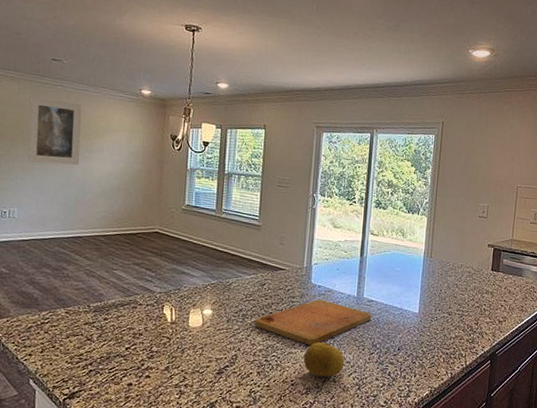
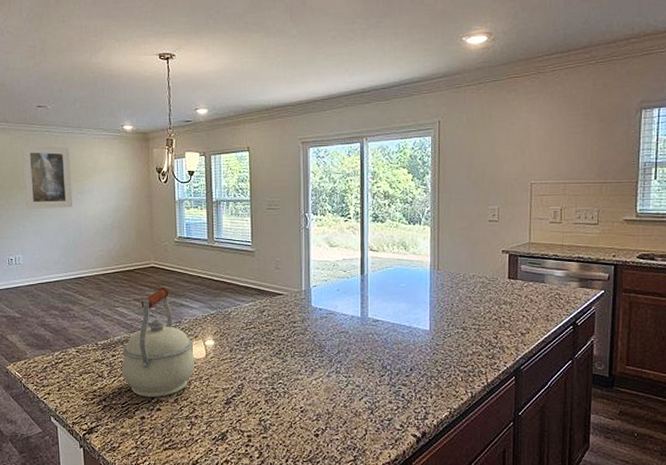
kettle: none [113,253,191,364] -> present [122,287,196,397]
cutting board: present [254,299,372,346] -> none [257,323,379,371]
fruit: present [303,342,345,377] -> none [310,366,354,402]

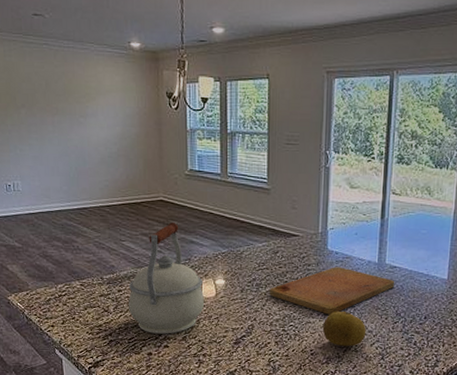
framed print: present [21,145,72,209] -> none [16,59,75,132]
cutting board: none [257,323,379,371] -> present [269,267,395,315]
fruit: none [310,366,354,402] -> present [322,311,366,346]

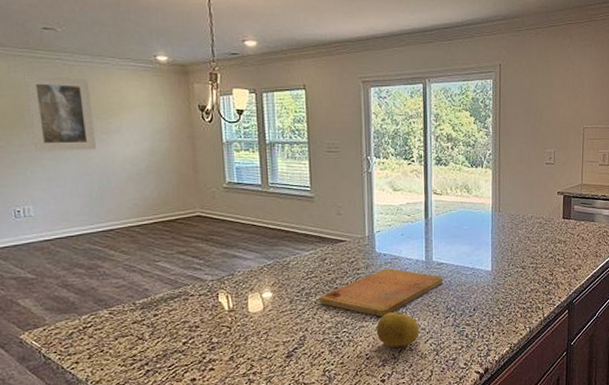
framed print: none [16,59,75,132] -> present [24,75,96,151]
kettle: present [128,222,205,334] -> none [165,238,252,357]

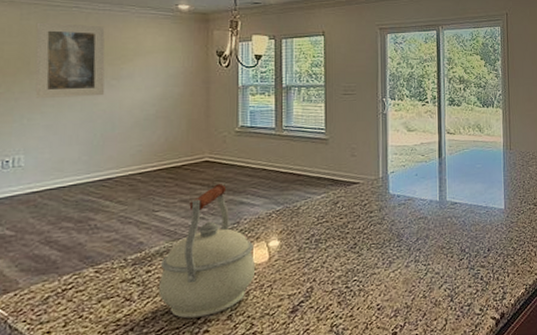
kettle: none [165,238,252,357] -> present [159,184,256,319]
cutting board: present [319,268,443,317] -> none [330,210,457,262]
fruit: present [376,311,420,347] -> none [388,255,434,295]

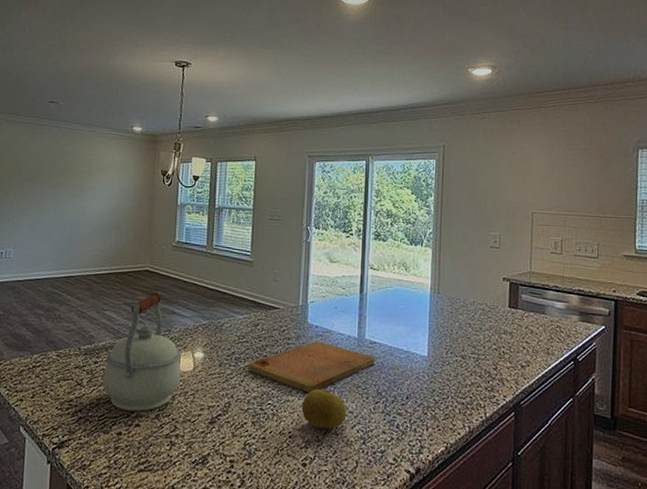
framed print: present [35,22,105,98] -> none [24,138,77,204]
cutting board: none [330,210,457,262] -> present [248,341,375,393]
fruit: none [388,255,434,295] -> present [301,388,347,429]

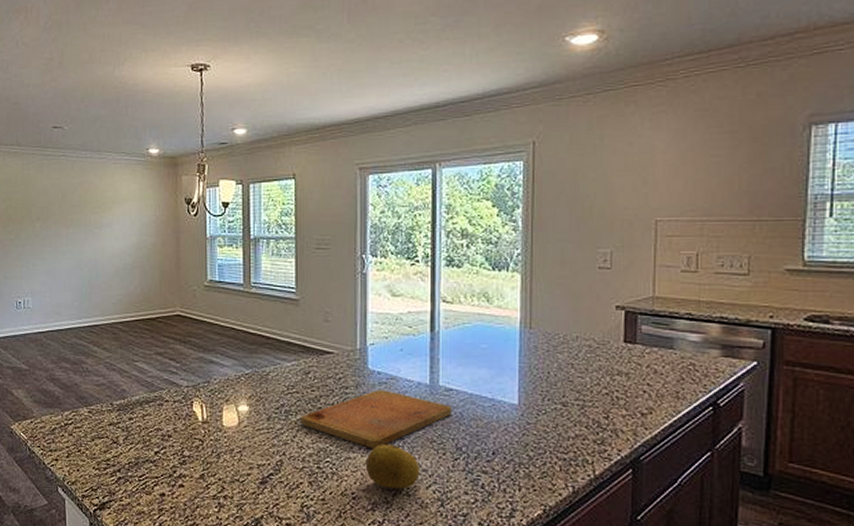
kettle: present [103,292,182,412] -> none [140,340,226,471]

